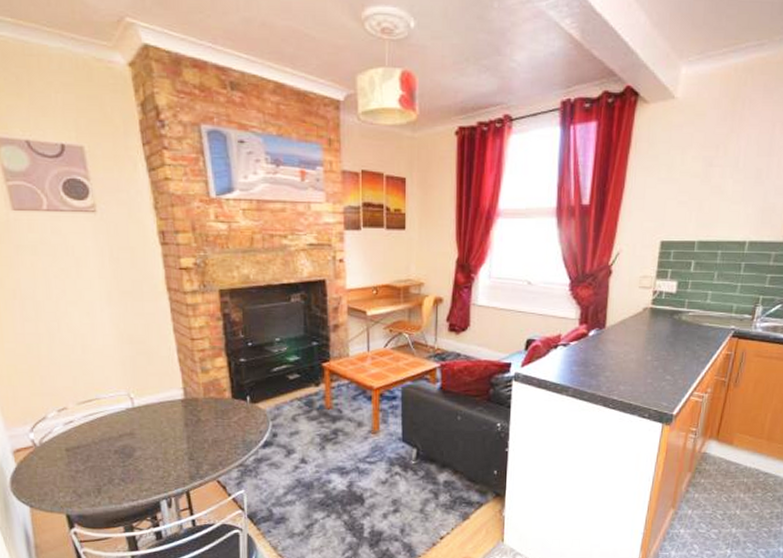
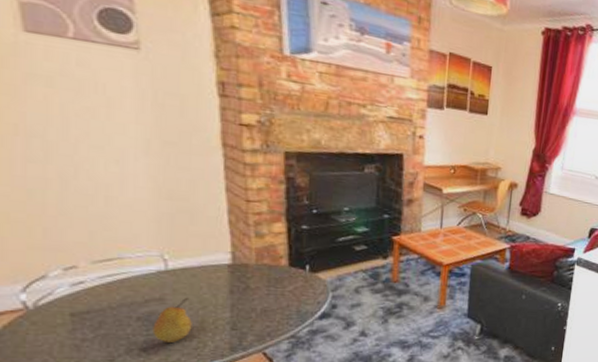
fruit: none [127,431,158,474] -> present [152,297,192,344]

